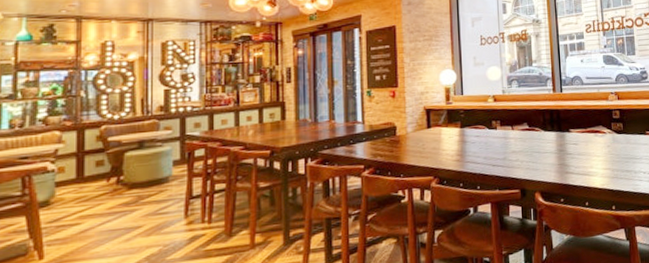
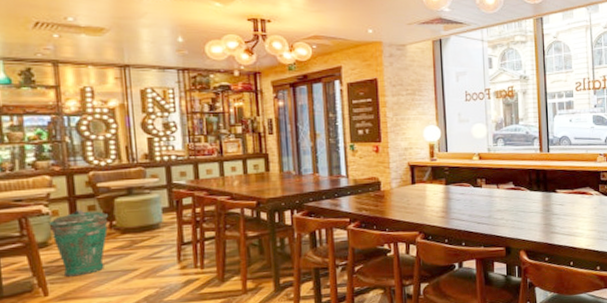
trash can: none [53,165,117,238] -> present [48,210,109,277]

